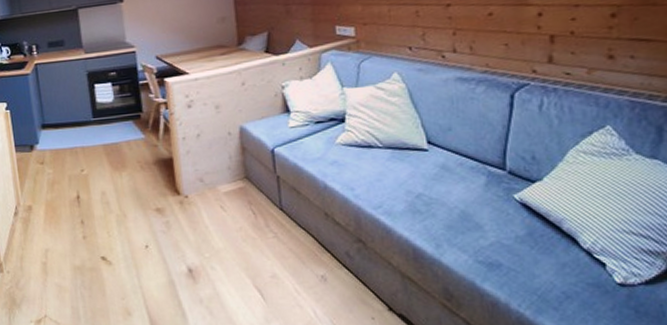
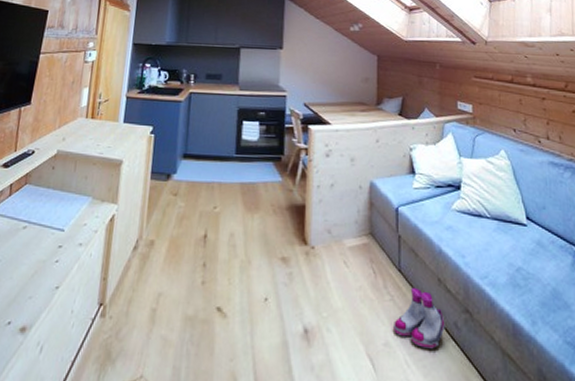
boots: none [279,223,336,277] -> present [394,287,445,349]

